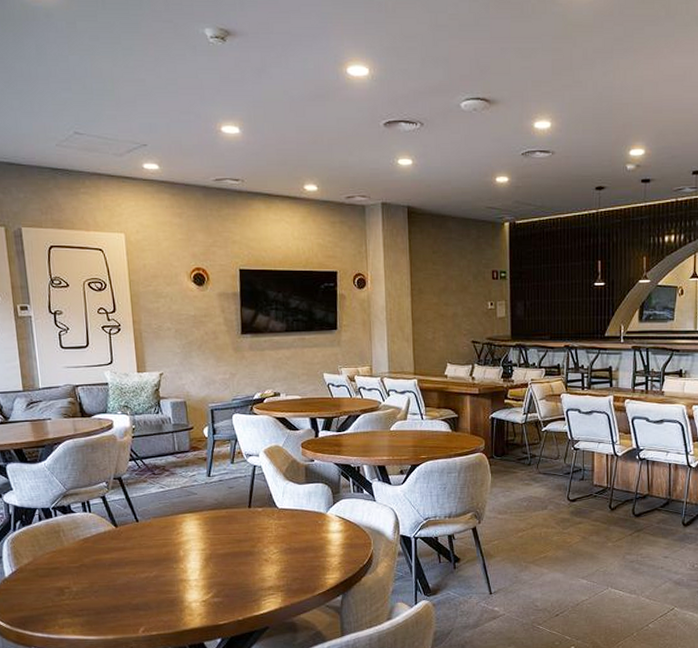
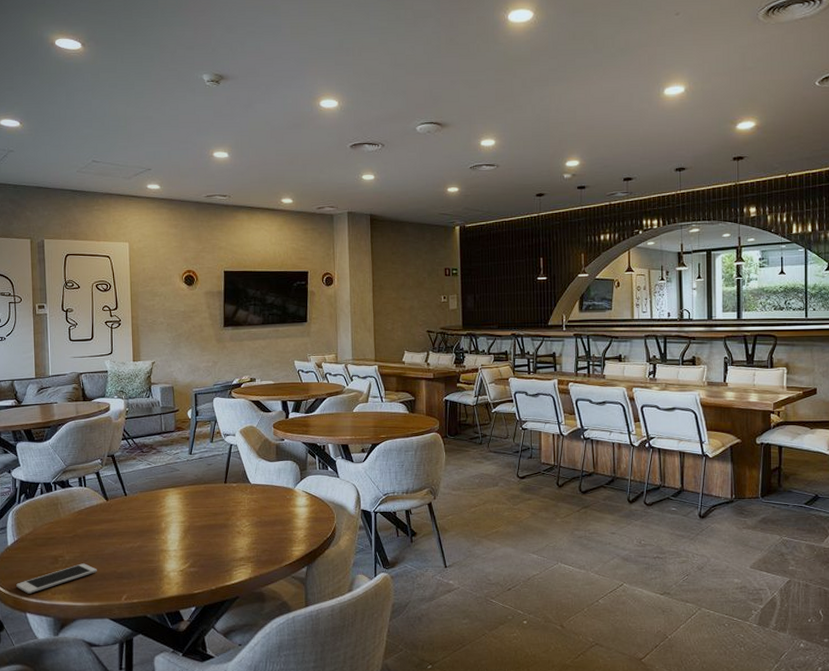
cell phone: none [18,595,110,628] -> present [16,563,97,594]

